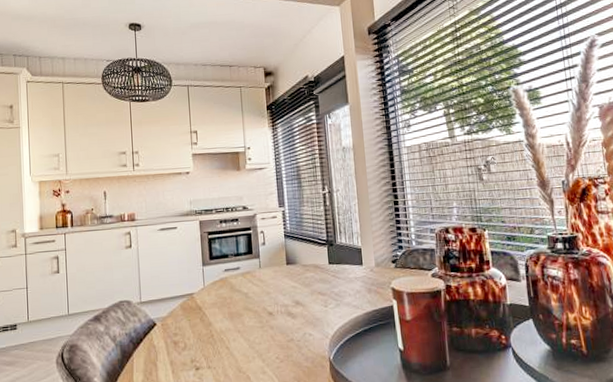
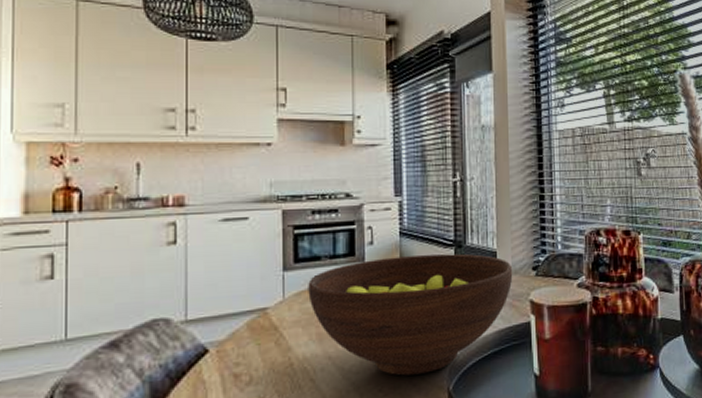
fruit bowl: none [220,250,376,347] -> present [308,253,513,376]

